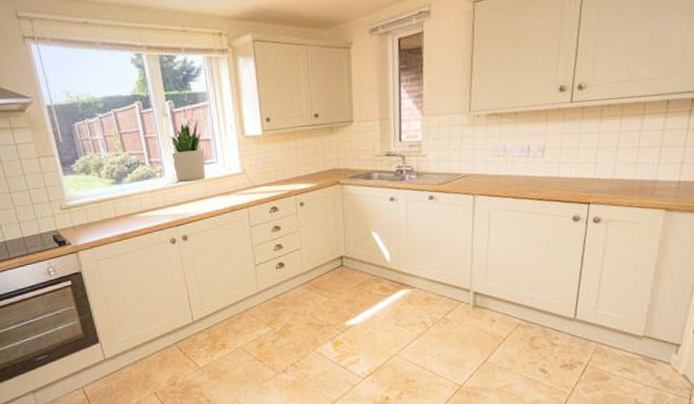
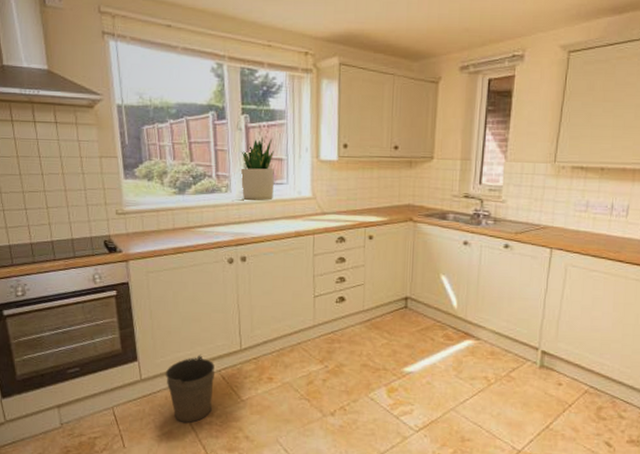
bucket: none [126,331,173,394] -> present [165,355,214,423]

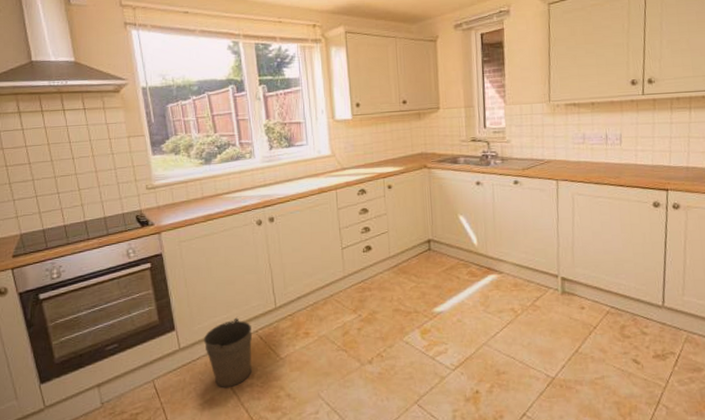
planter: present [241,137,274,202] -> none [261,104,295,164]

